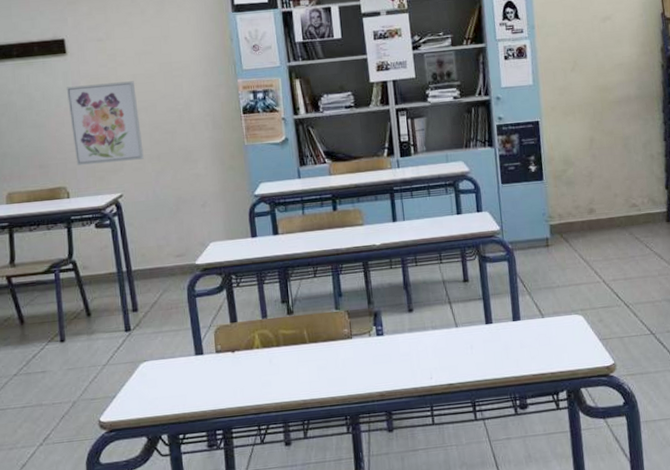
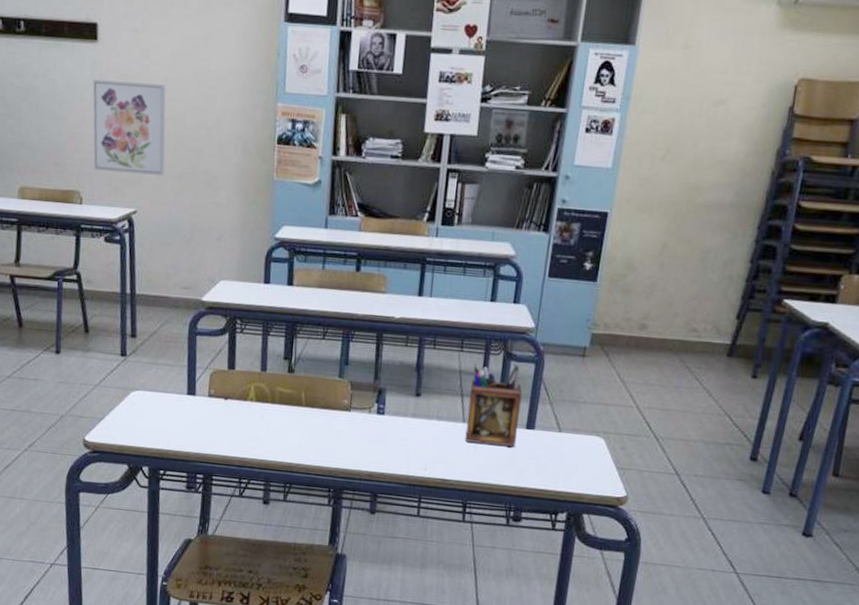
desk organizer: none [455,265,507,344] -> present [465,364,523,447]

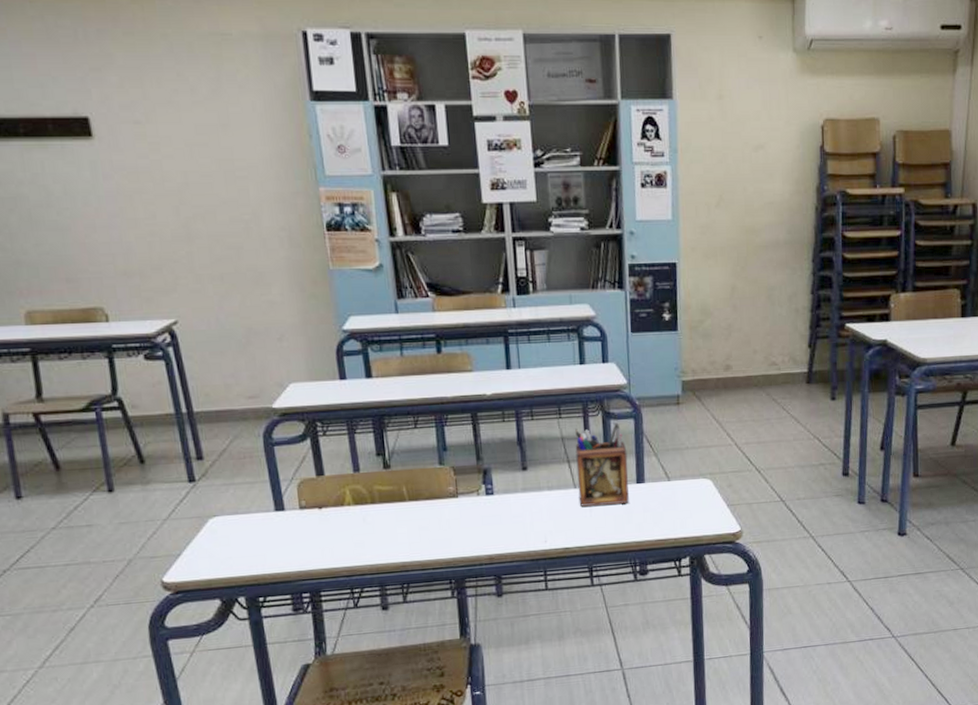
wall art: present [92,79,166,176] -> none [95,179,203,282]

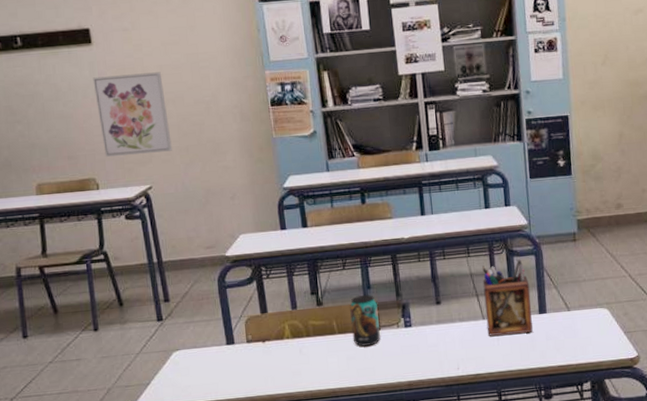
wall art: none [95,179,203,282] -> present [92,72,172,157]
beverage can: none [422,457,459,516] -> present [350,294,381,347]

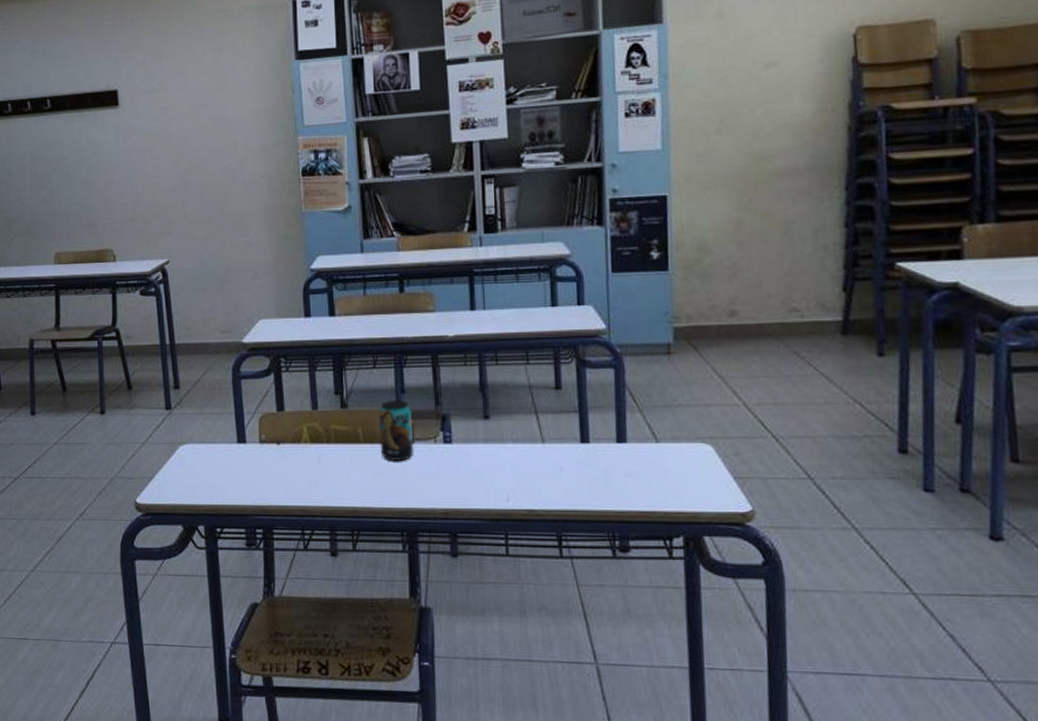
wall art: present [92,72,172,157] -> none [117,136,193,227]
desk organizer: present [482,259,533,336] -> none [544,372,607,465]

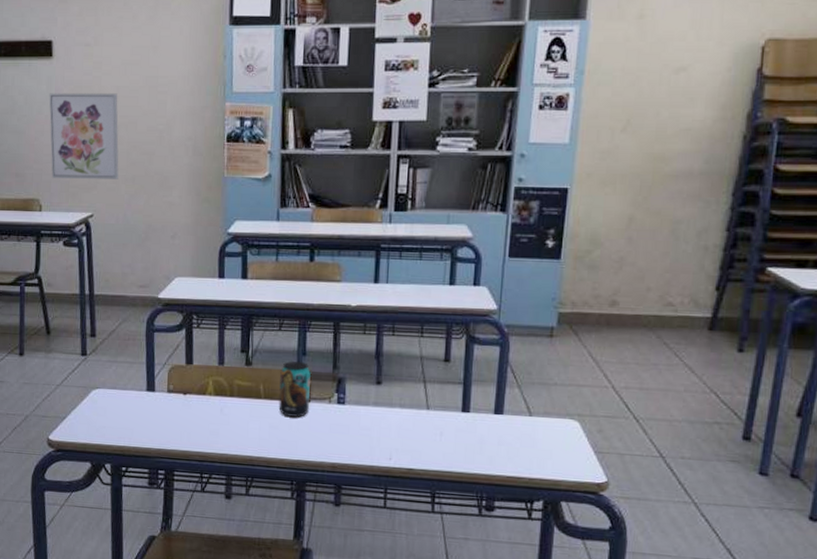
wall art: none [117,136,193,227] -> present [49,93,119,179]

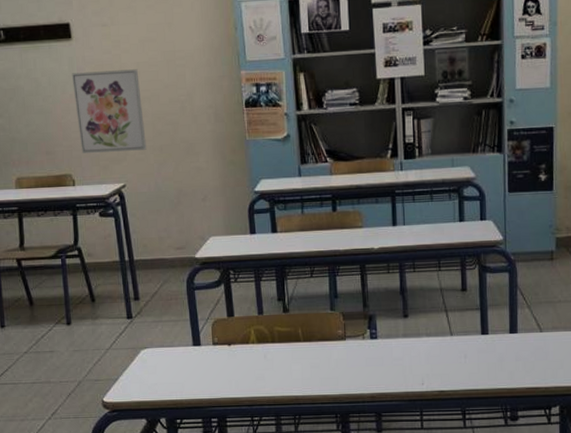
beverage can: present [278,361,312,417] -> none [316,303,346,356]

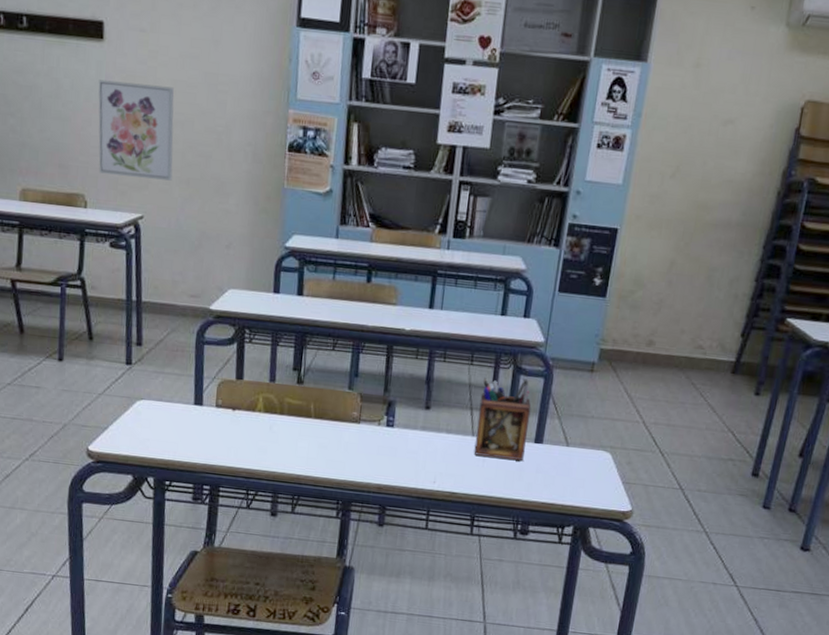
desk organizer: none [453,276,502,353] -> present [474,378,532,461]

